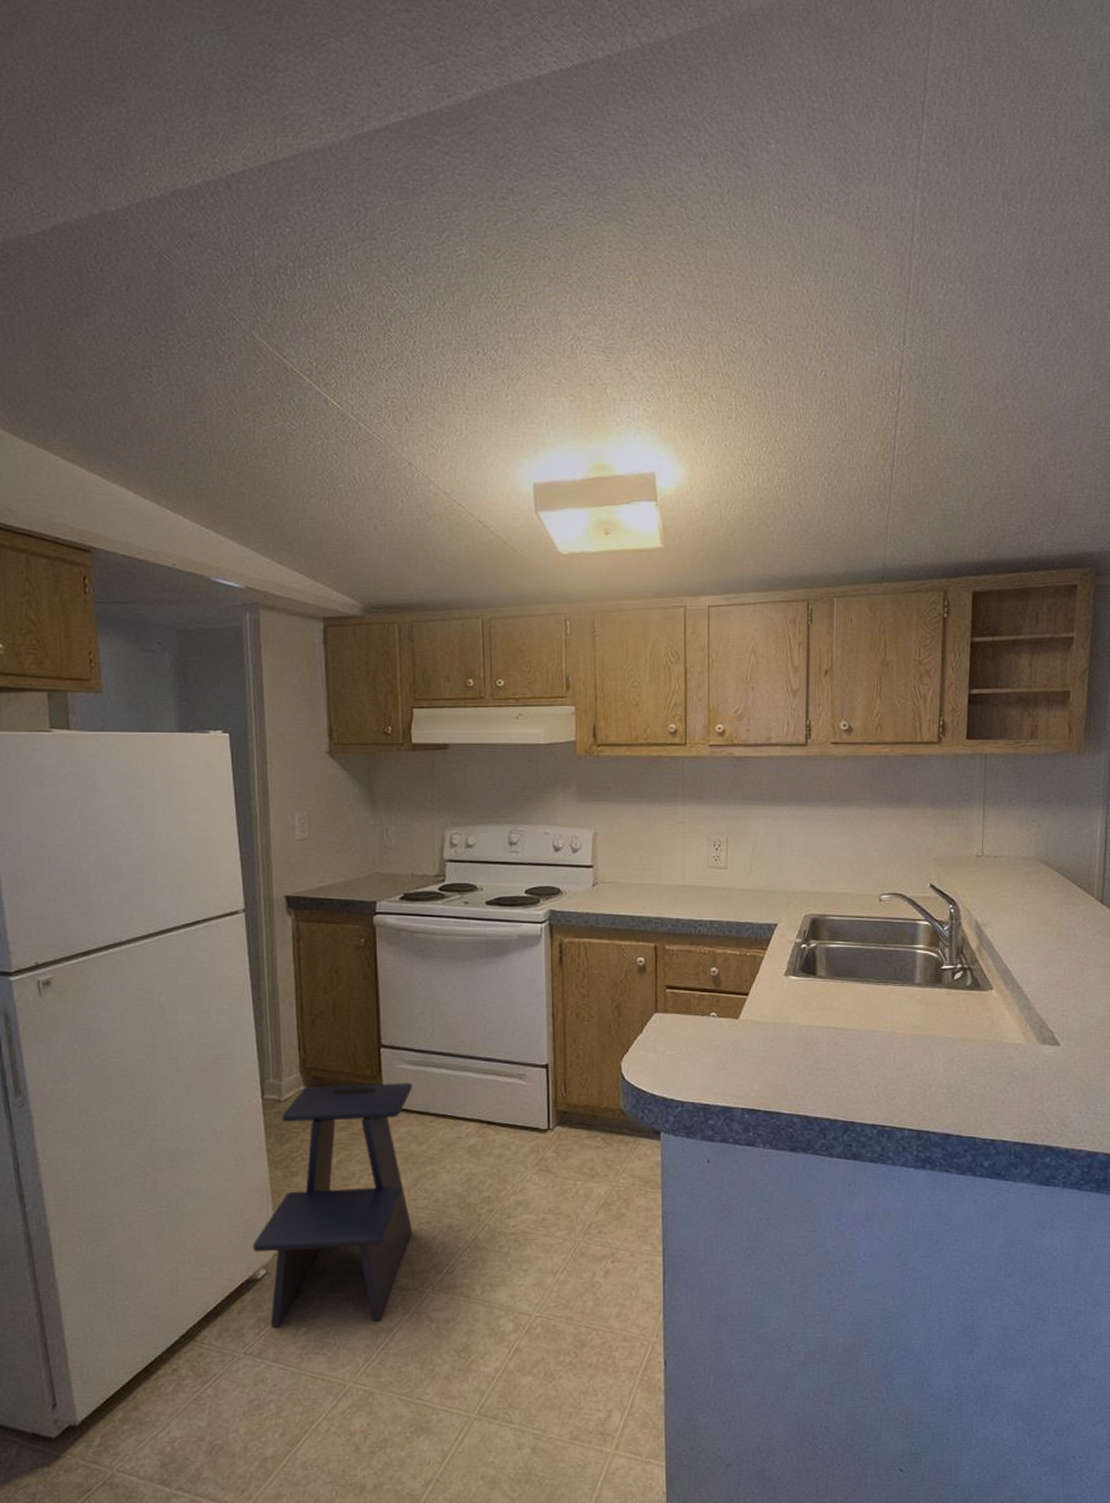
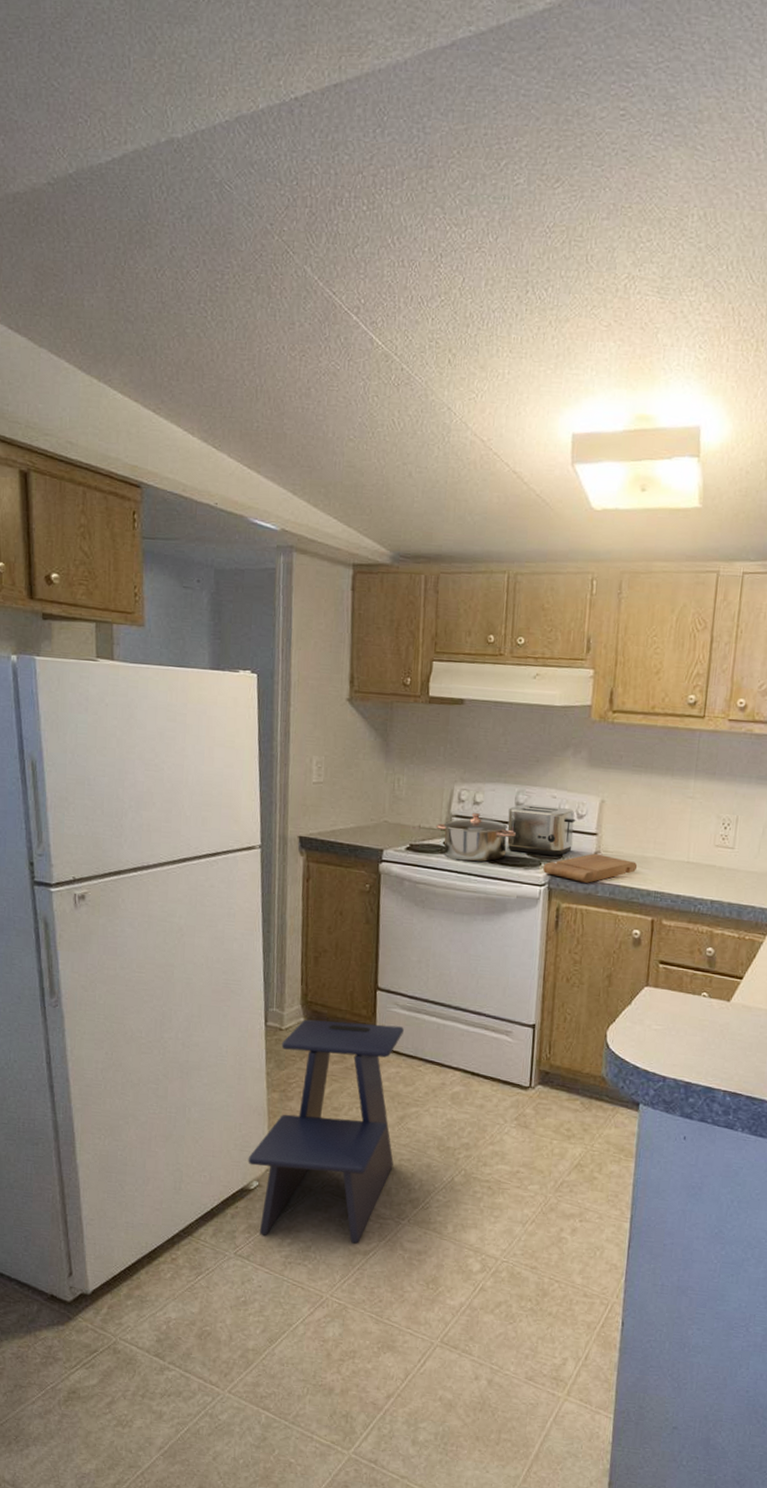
cooking pot: none [429,855,513,905] -> present [436,812,517,862]
toaster: none [502,842,571,893] -> present [507,804,576,857]
cutting board: none [542,885,636,917] -> present [543,853,638,884]

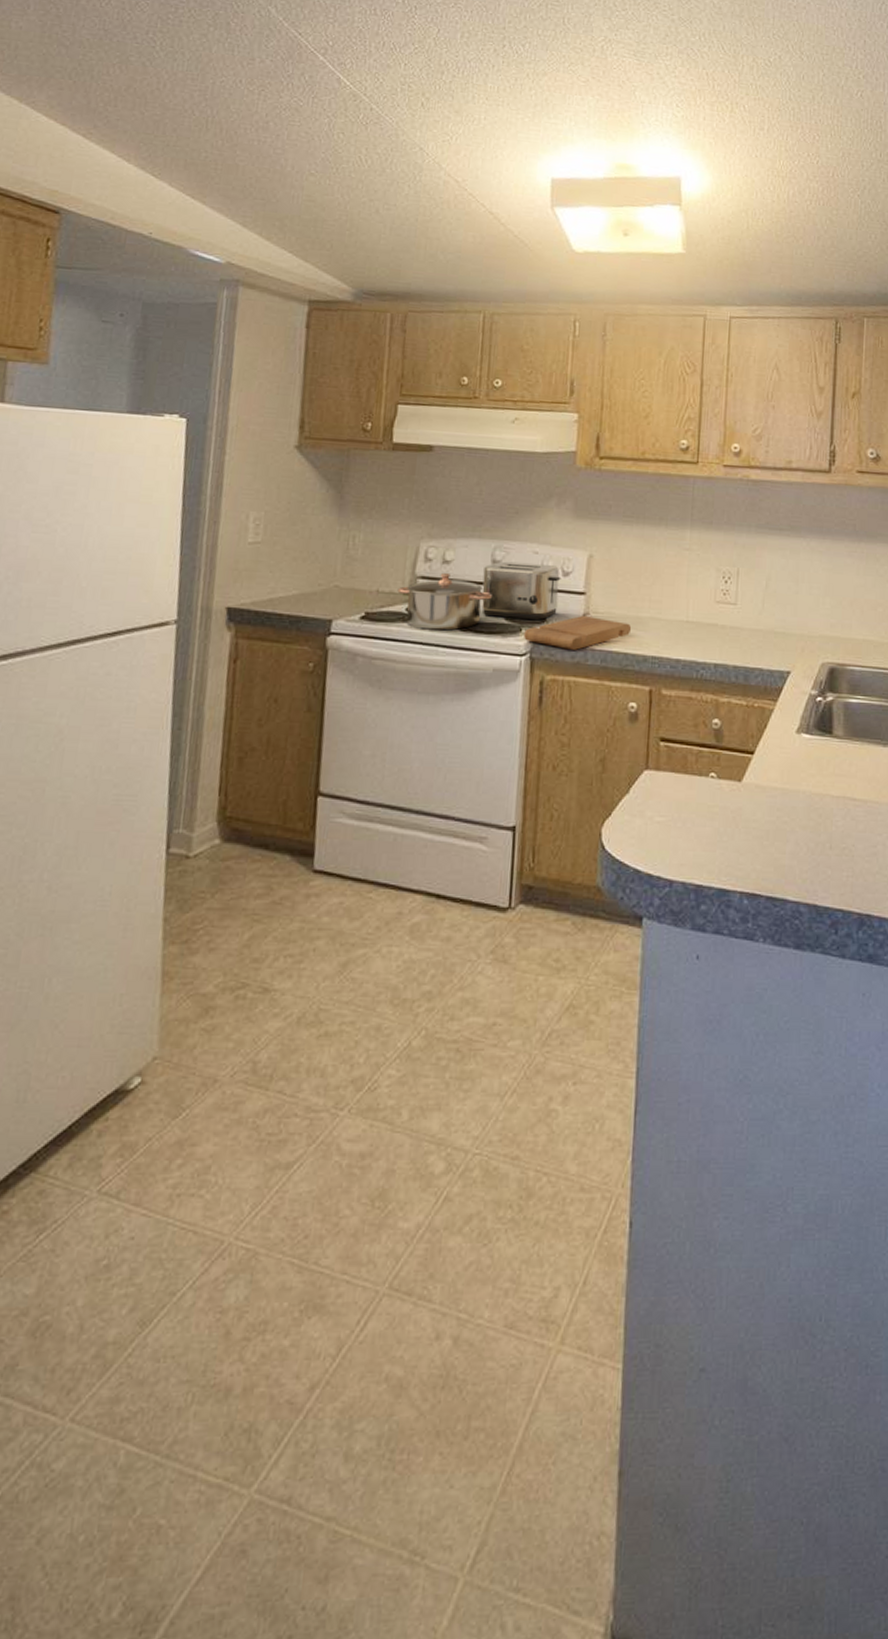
step stool: present [248,1019,404,1244] -> none [128,840,351,1157]

